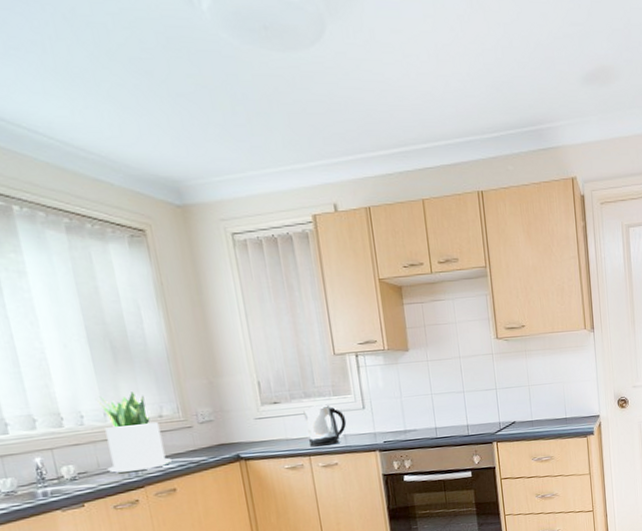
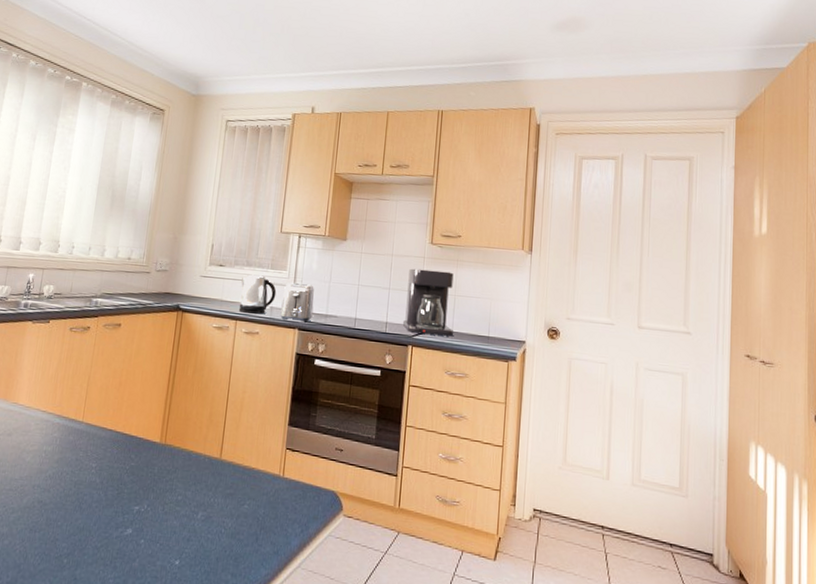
planter: present [95,391,171,473] -> none [76,233,126,302]
toaster: none [353,403,391,446] -> present [280,282,314,322]
coffee maker: none [480,363,534,430] -> present [402,268,454,337]

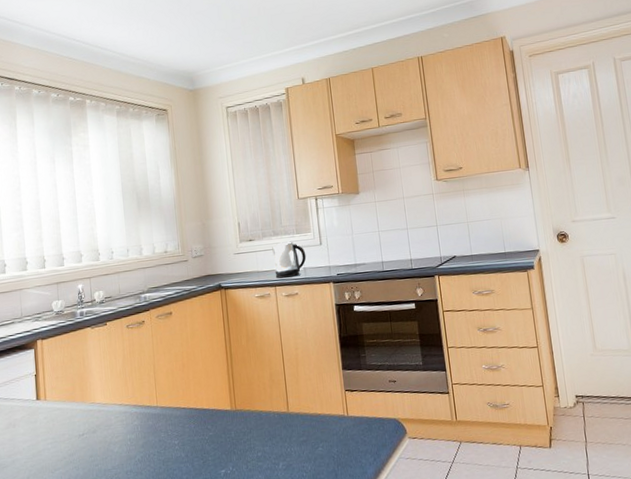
toaster: present [280,282,314,322] -> none [312,239,344,278]
coffee maker: present [402,268,454,337] -> none [421,202,474,264]

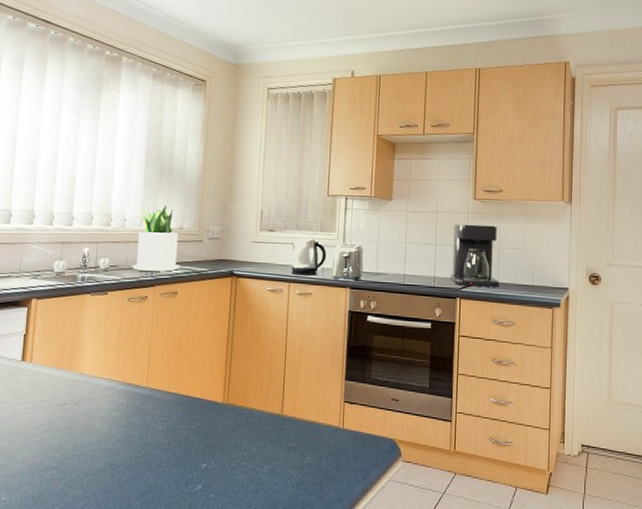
planter: none [123,232,170,298] -> present [132,205,180,272]
toaster: none [312,239,344,278] -> present [332,243,364,281]
coffee maker: none [421,202,474,264] -> present [450,224,500,287]

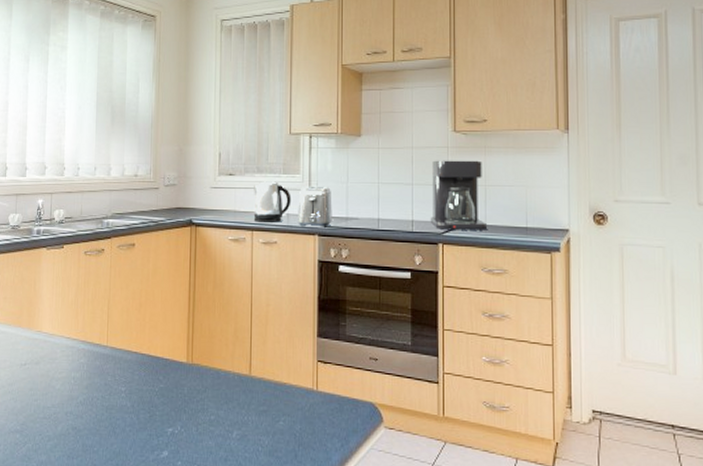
planter: present [132,205,180,272] -> none [87,151,136,222]

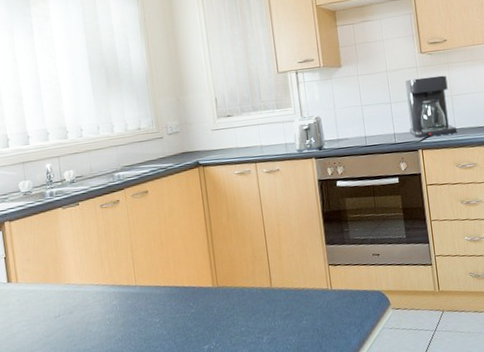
kettle: present [253,181,291,224] -> none [251,116,288,156]

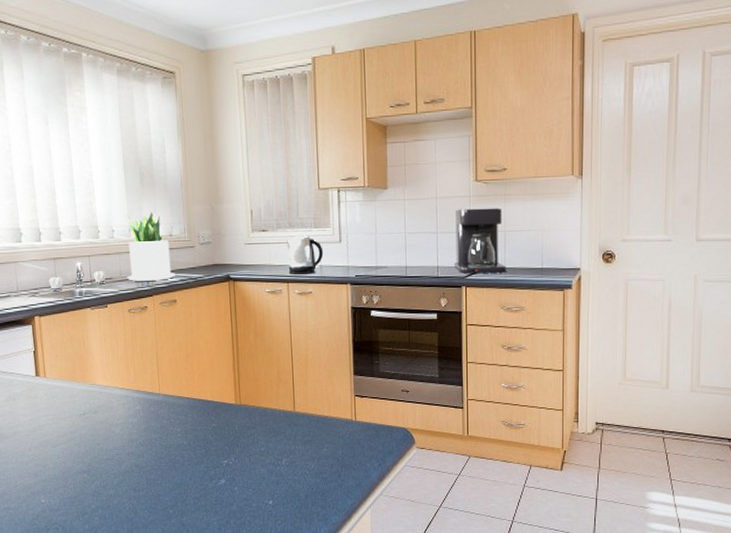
planter: none [92,109,145,177] -> present [124,212,175,281]
kettle: none [251,116,288,156] -> present [287,235,324,276]
toaster: present [293,114,326,153] -> none [330,238,363,277]

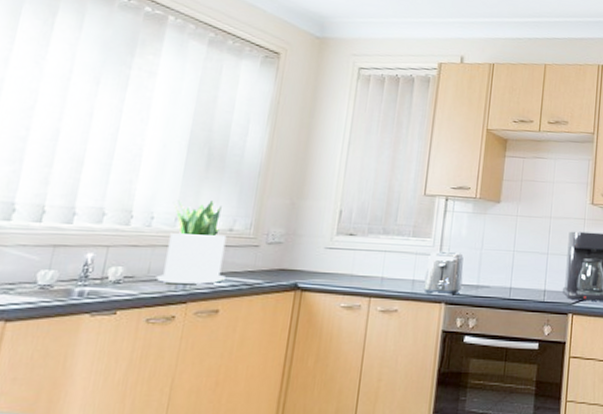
kettle: present [287,235,324,276] -> none [372,243,419,290]
toaster: none [330,238,363,277] -> present [423,250,464,295]

